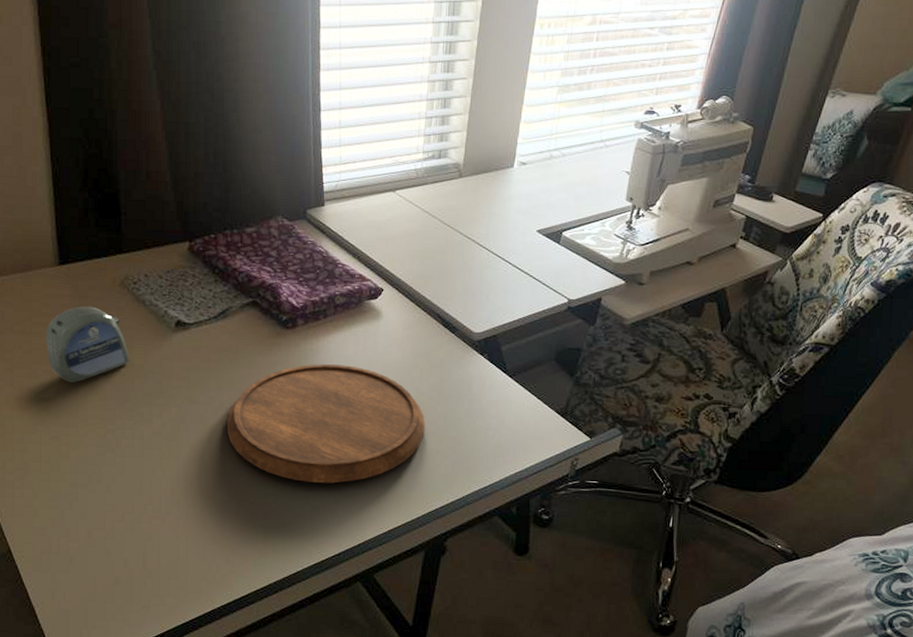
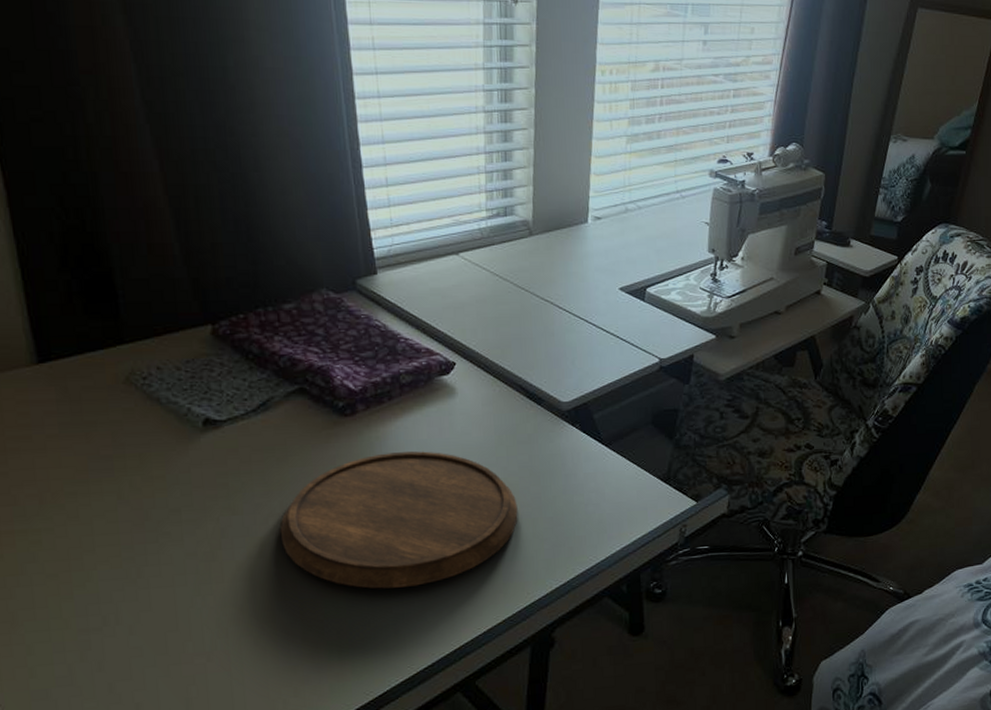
tape measure: present [46,306,130,383] -> none [26,410,147,506]

